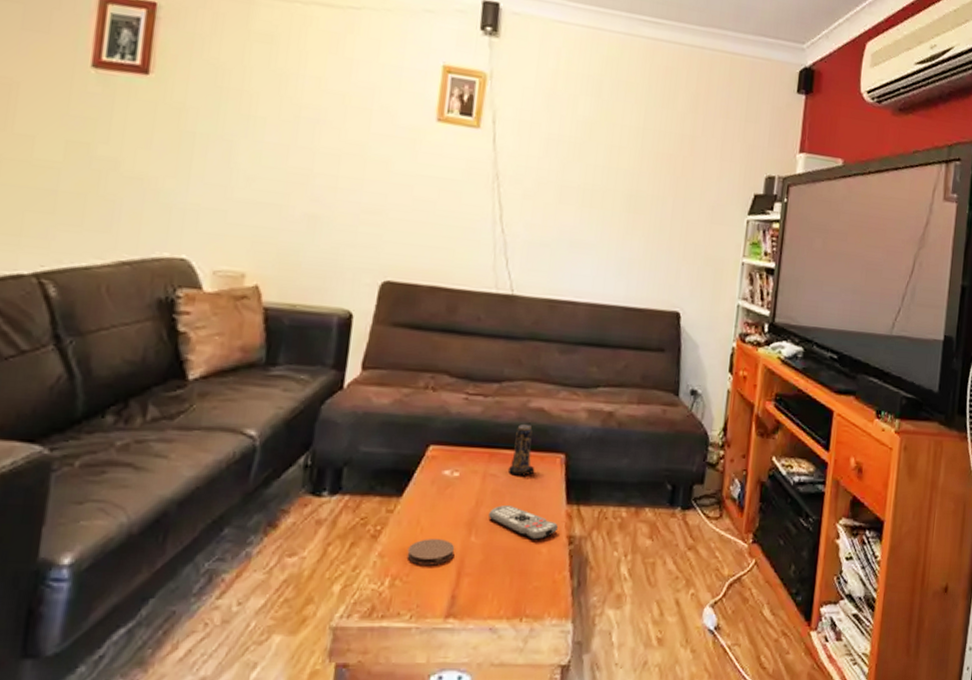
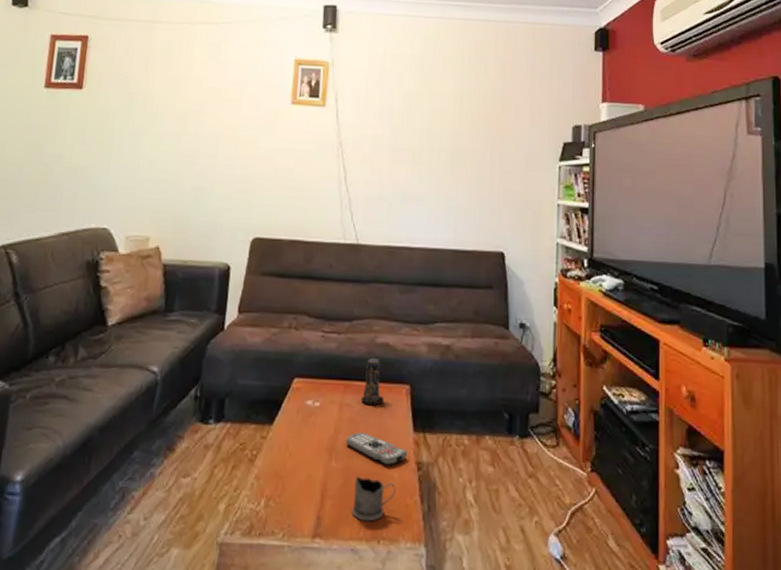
coaster: present [407,539,455,566] -> none [278,463,319,488]
tea glass holder: none [492,551,543,599] -> present [352,476,396,522]

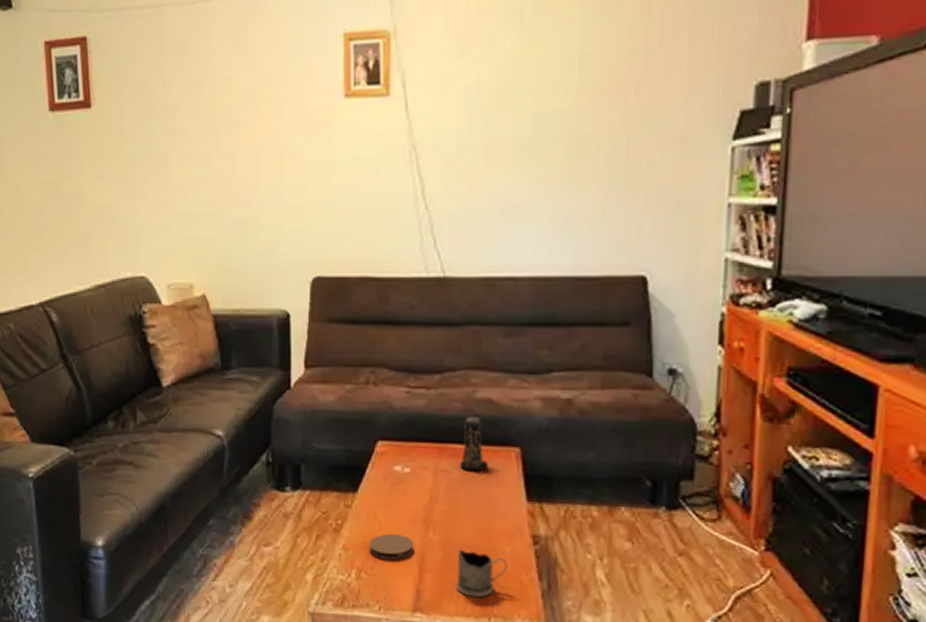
coaster: none [278,463,319,488] -> present [369,534,414,560]
remote control: present [346,433,407,466] -> none [445,502,519,539]

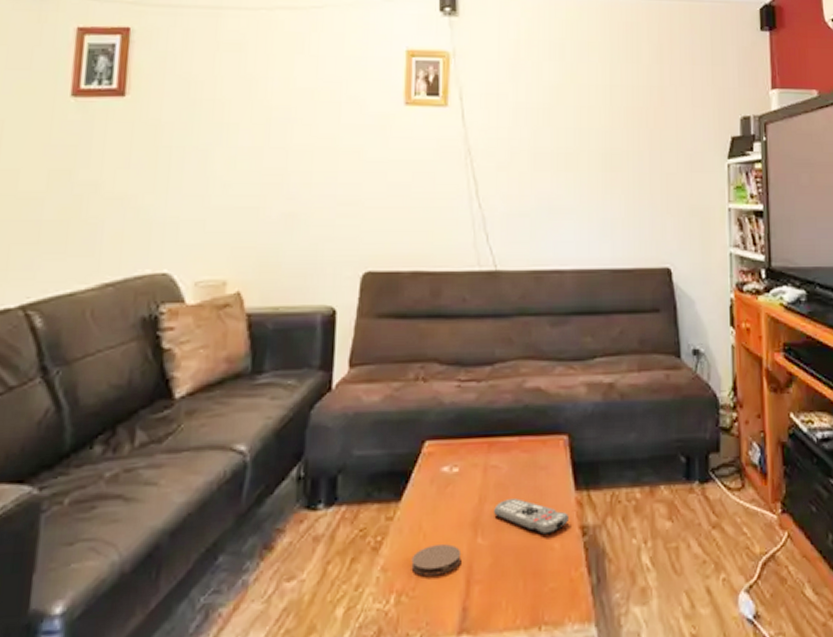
remote control: none [445,502,519,539] -> present [494,498,568,535]
tea glass holder: present [456,549,508,598] -> none [505,552,558,606]
candle: present [459,416,489,472] -> none [509,406,538,465]

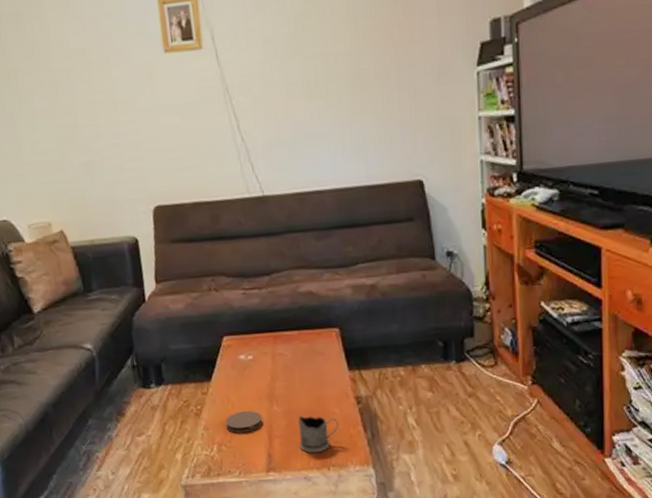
remote control: present [494,498,568,535] -> none [284,377,345,403]
tea glass holder: none [505,552,558,606] -> present [298,416,339,453]

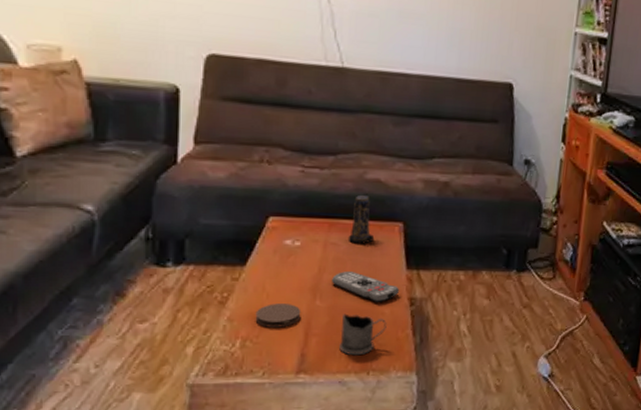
remote control: none [284,377,345,403] -> present [332,272,399,302]
candle: none [292,306,316,352] -> present [348,194,375,244]

